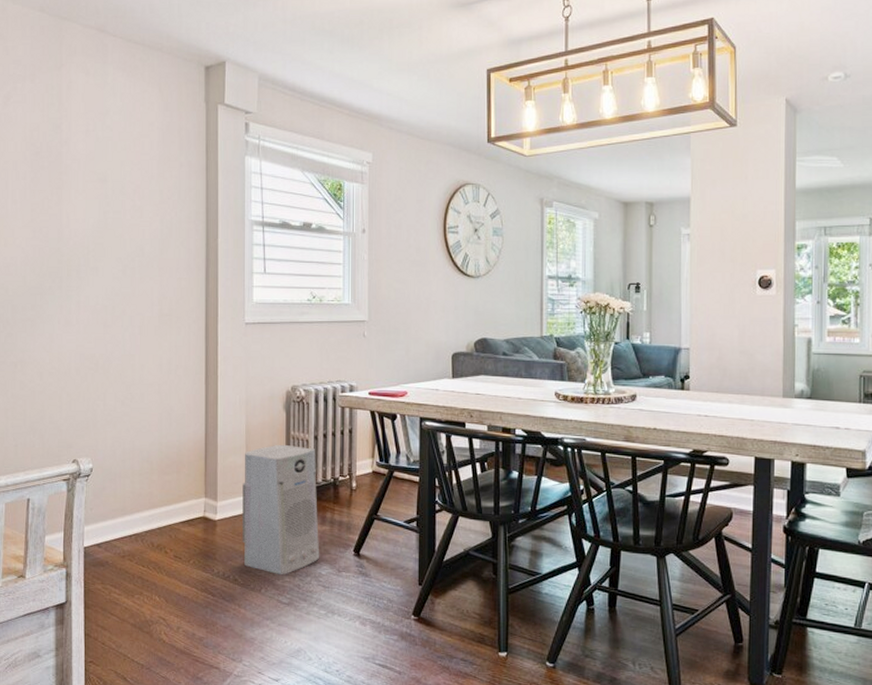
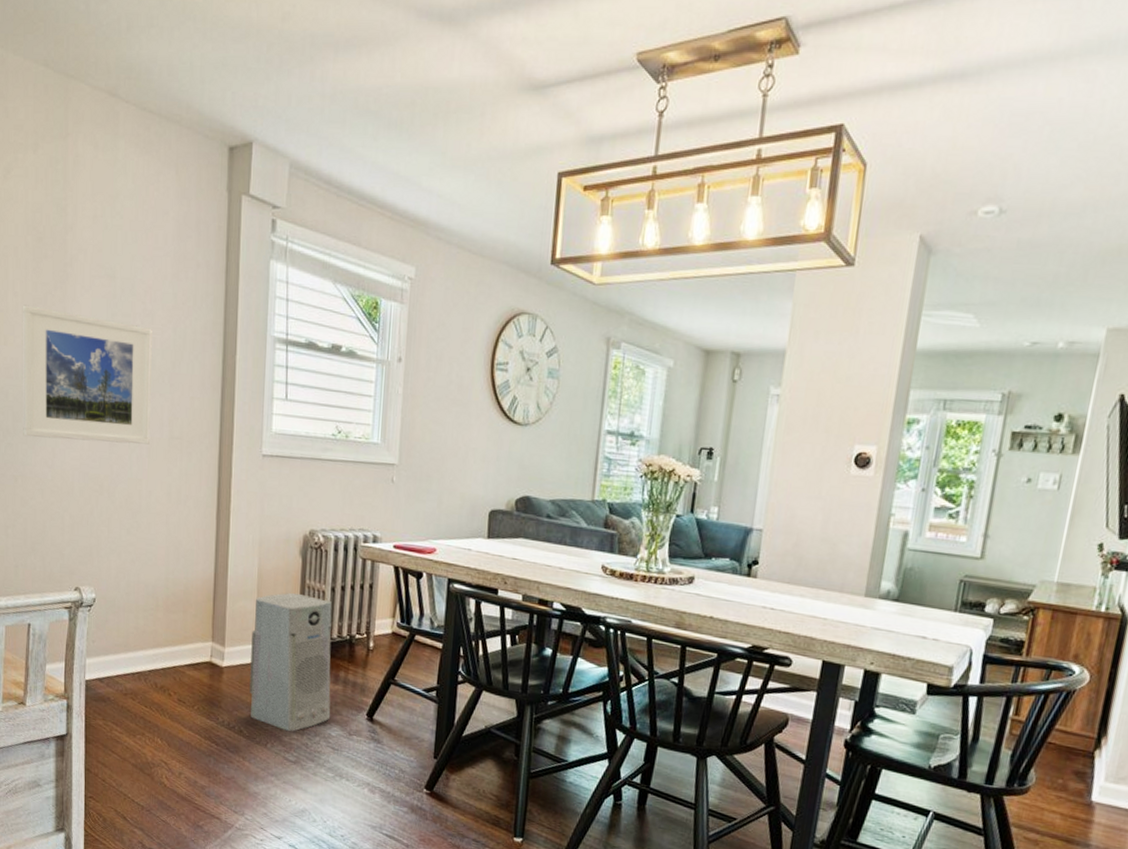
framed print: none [21,210,141,326] -> present [22,304,152,445]

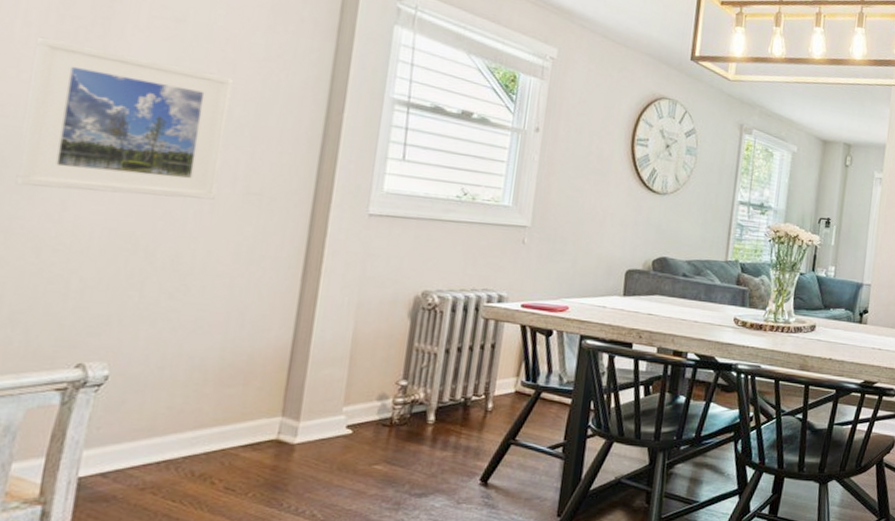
air purifier: present [249,593,332,732] -> none [329,356,445,509]

